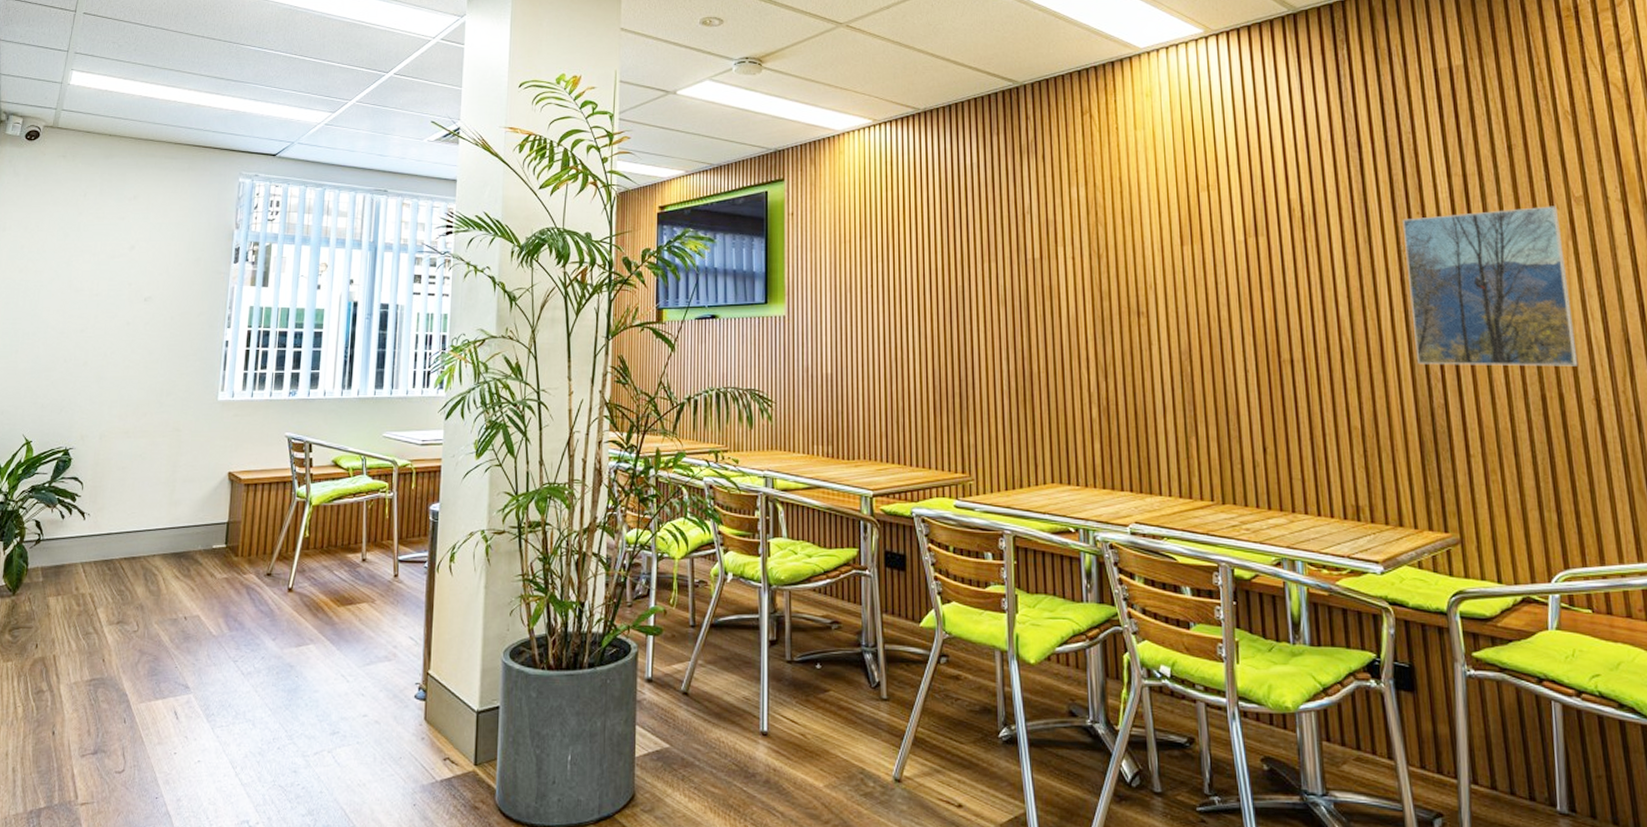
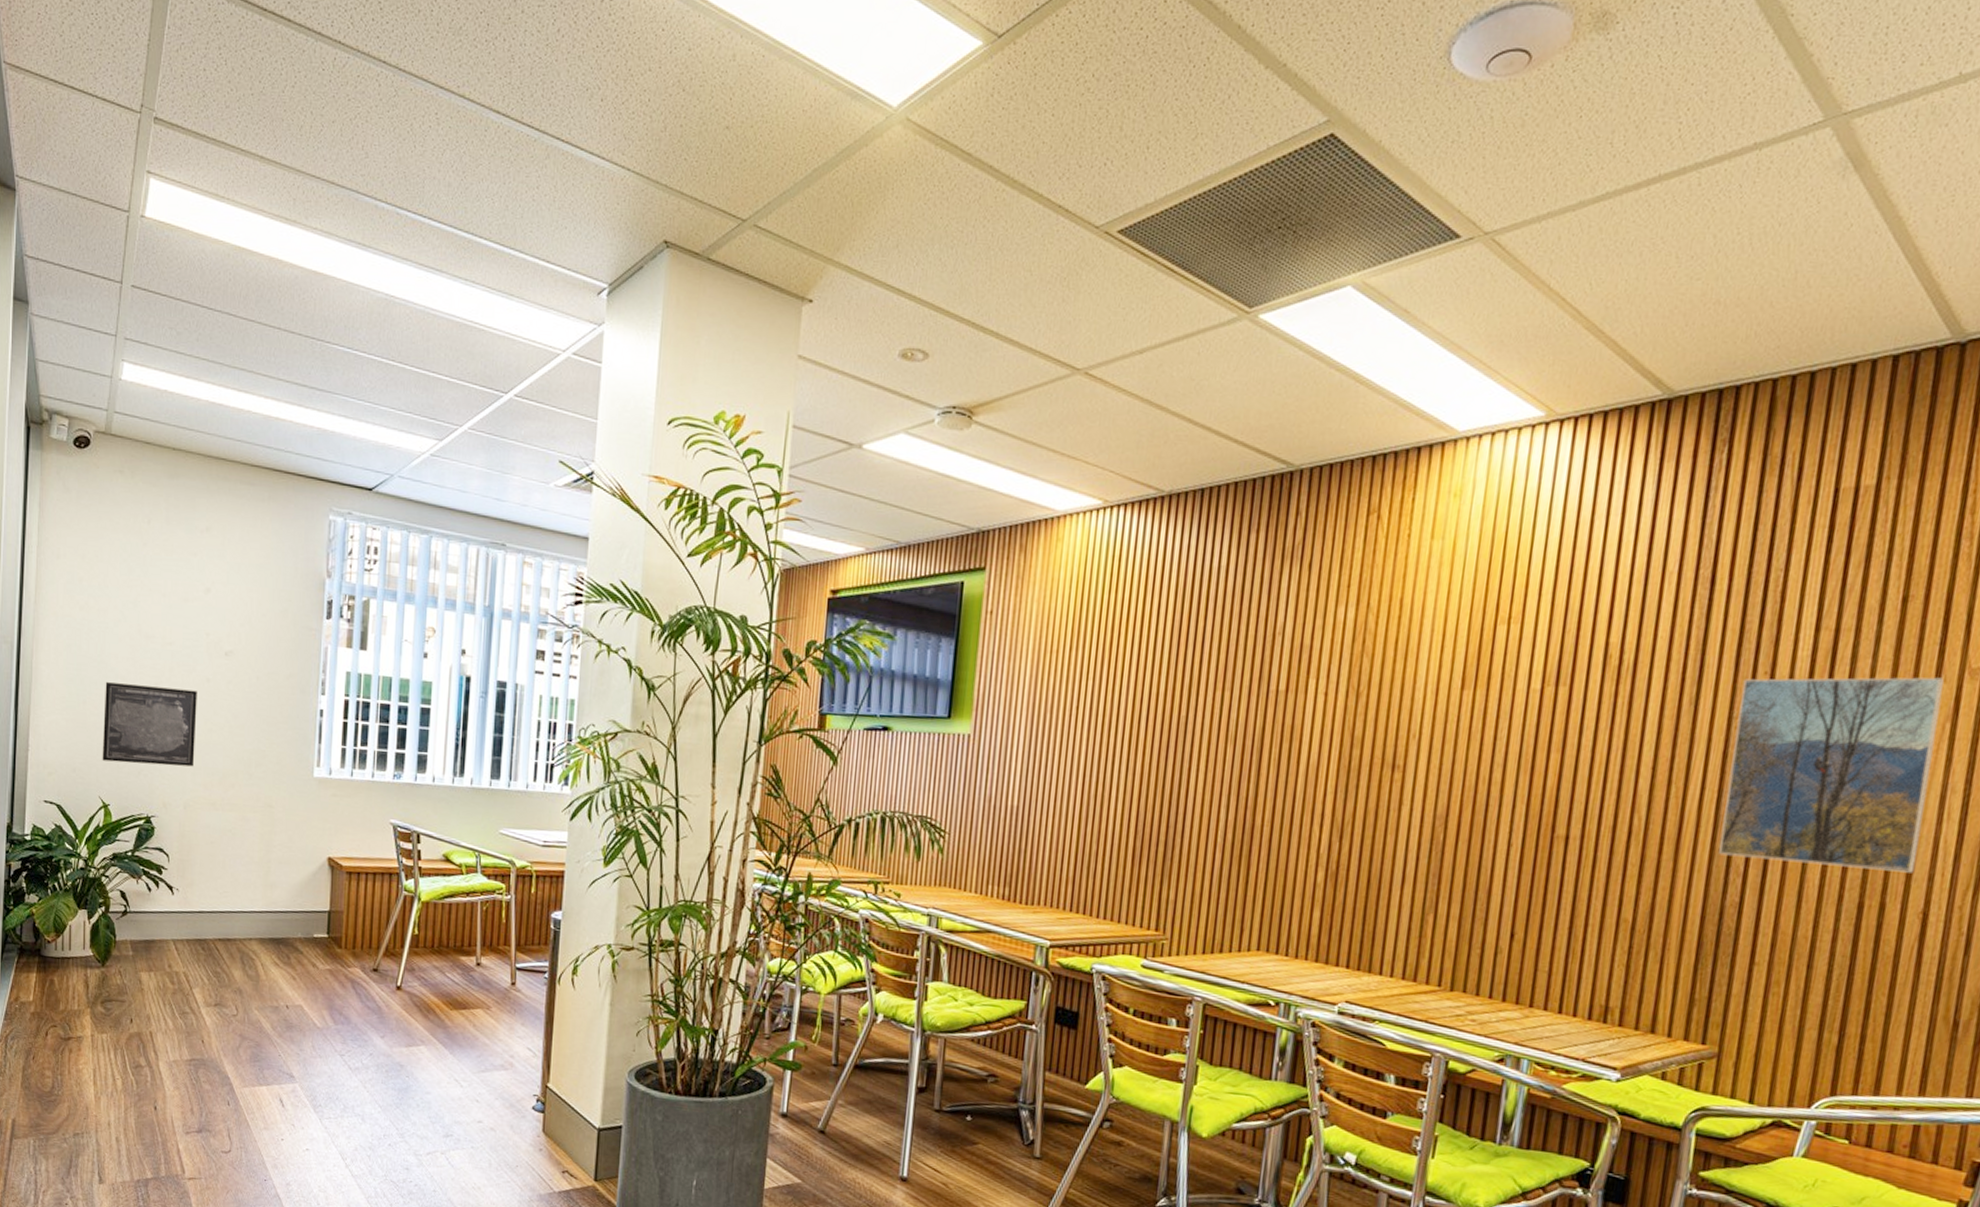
wall art: none [28,332,118,402] -> present [102,682,197,767]

